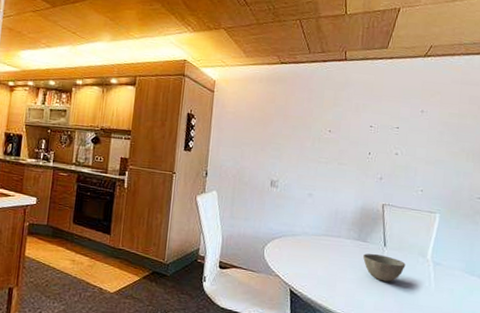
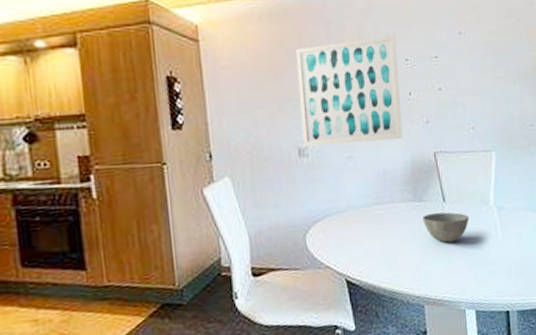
wall art: none [275,105,365,189] -> present [296,35,403,146]

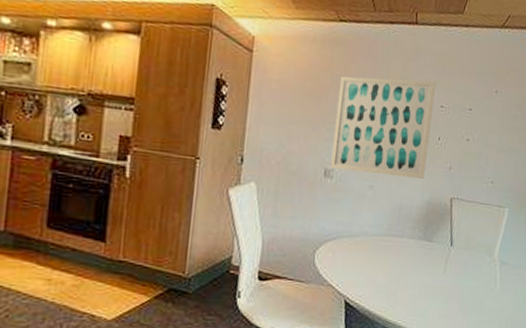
bowl: present [423,212,469,243] -> none [428,254,472,286]

